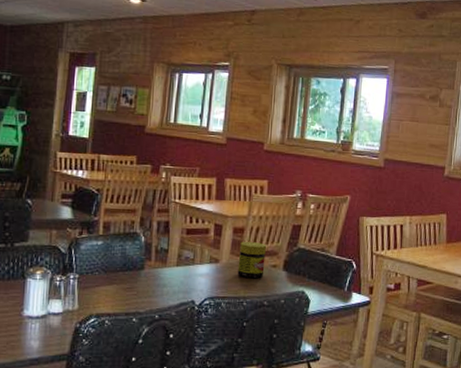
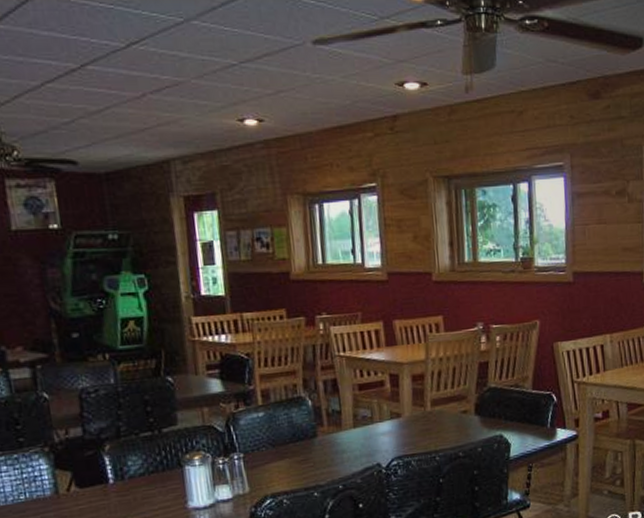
jar: present [237,242,266,278] -> none [422,388,454,429]

